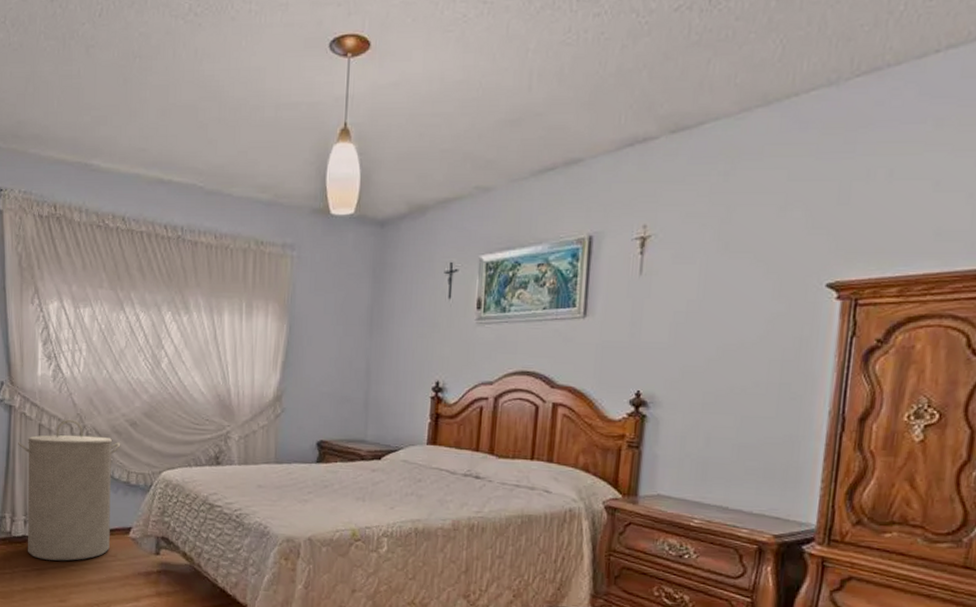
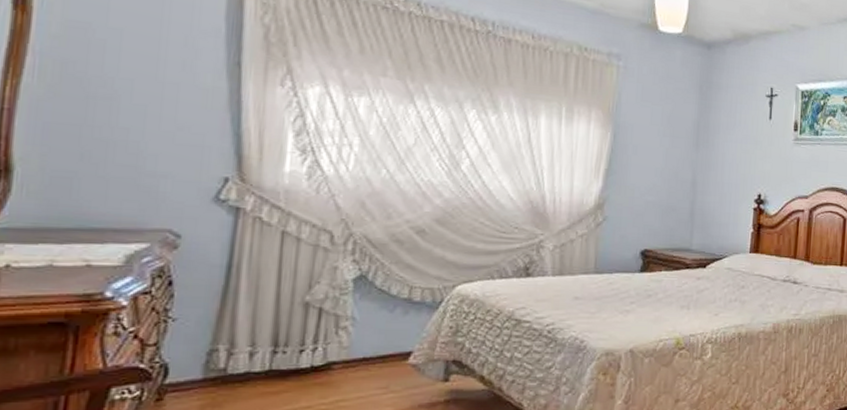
laundry hamper: present [18,419,121,561] -> none [246,225,402,401]

